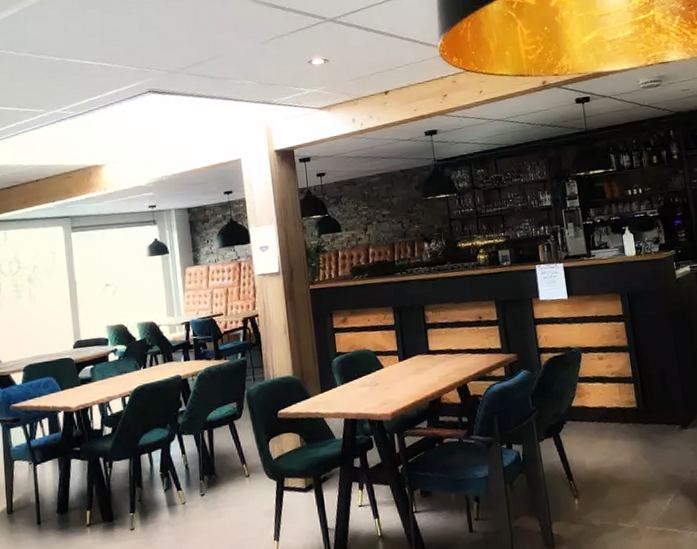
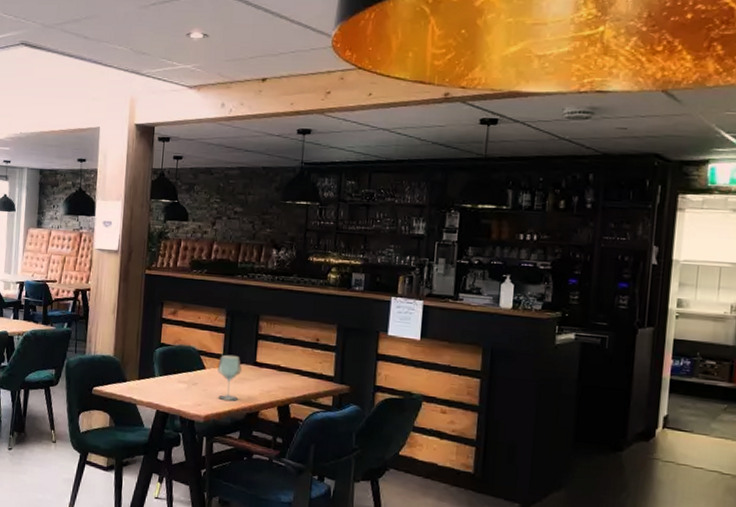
wine glass: none [394,348,419,394] -> present [217,354,242,401]

